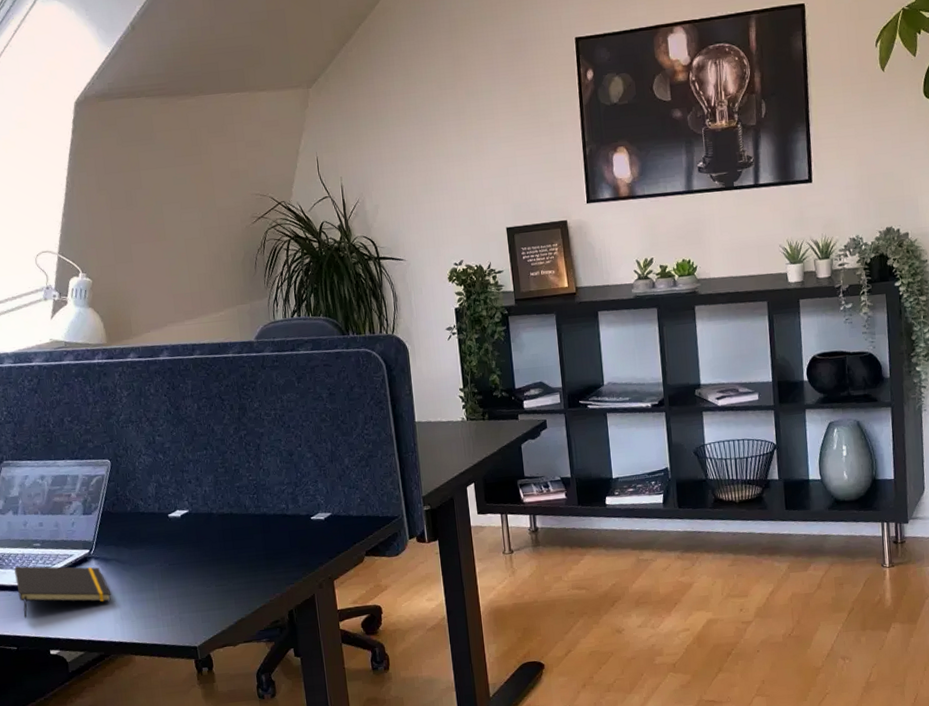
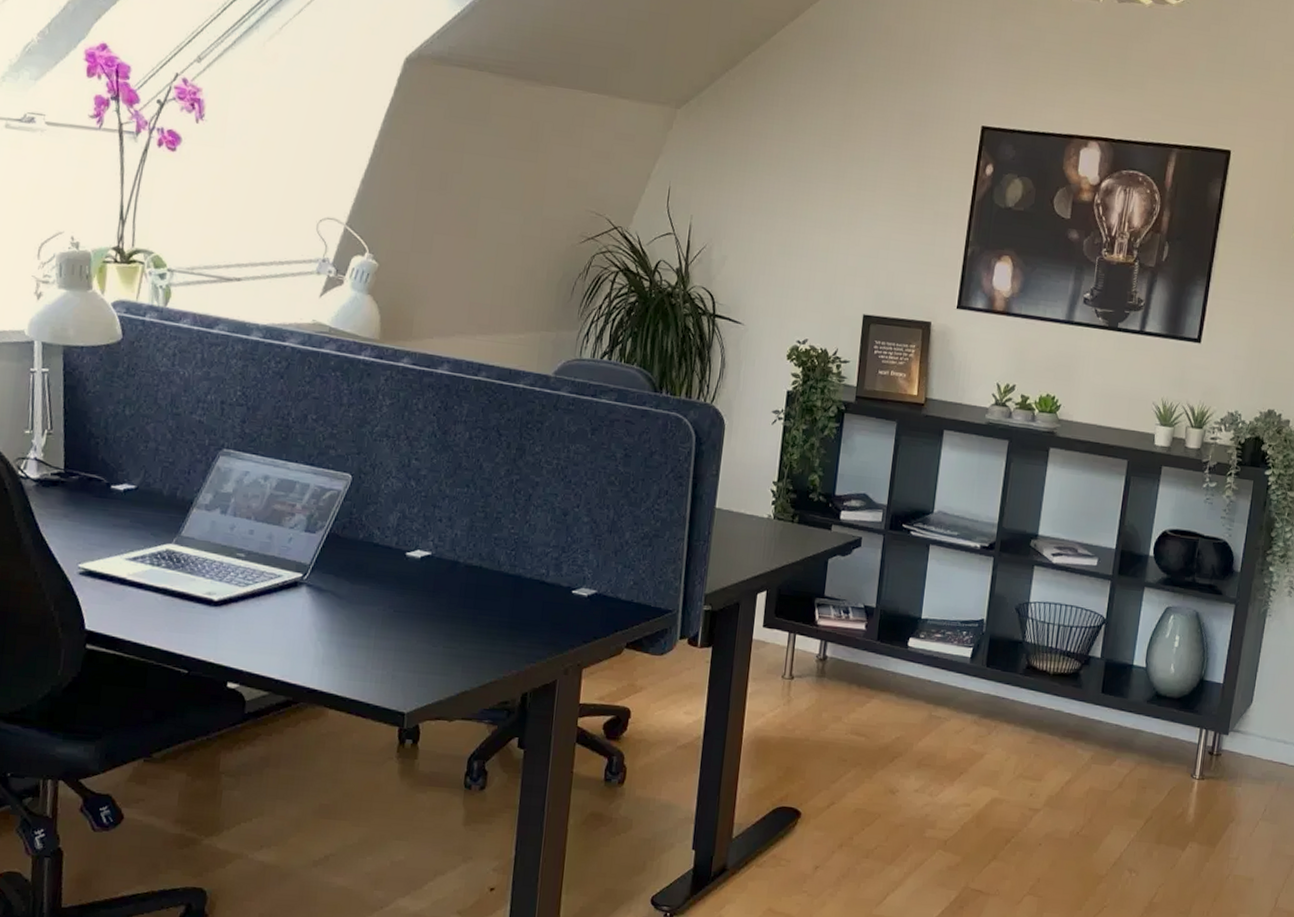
notepad: present [14,566,111,618] -> none [204,575,317,640]

